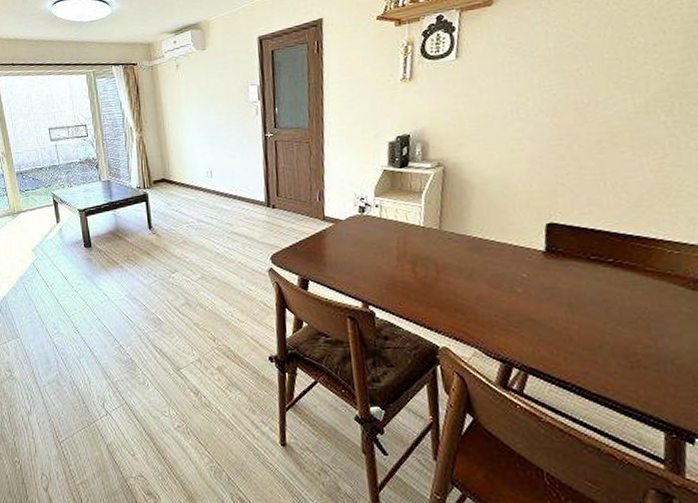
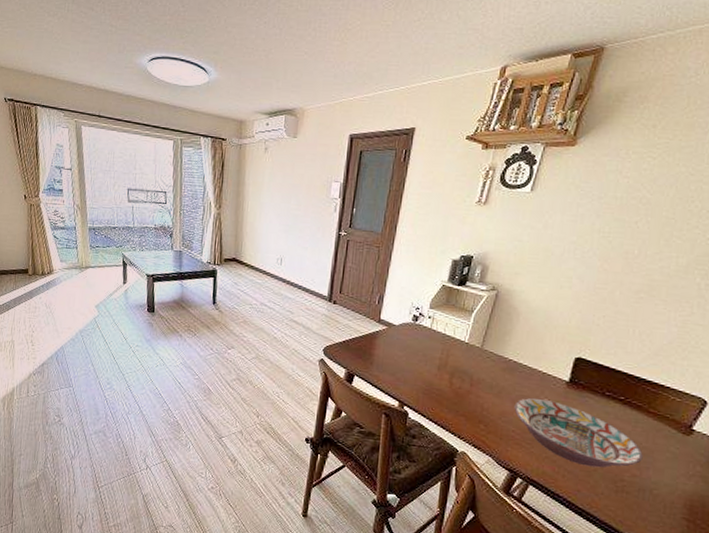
decorative bowl: none [490,275,653,344] -> present [514,398,643,468]

